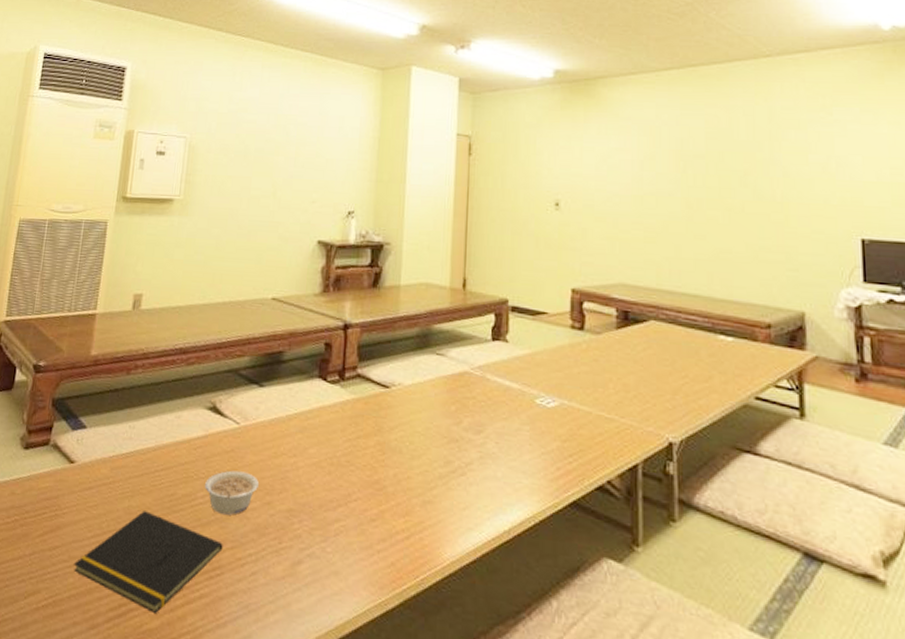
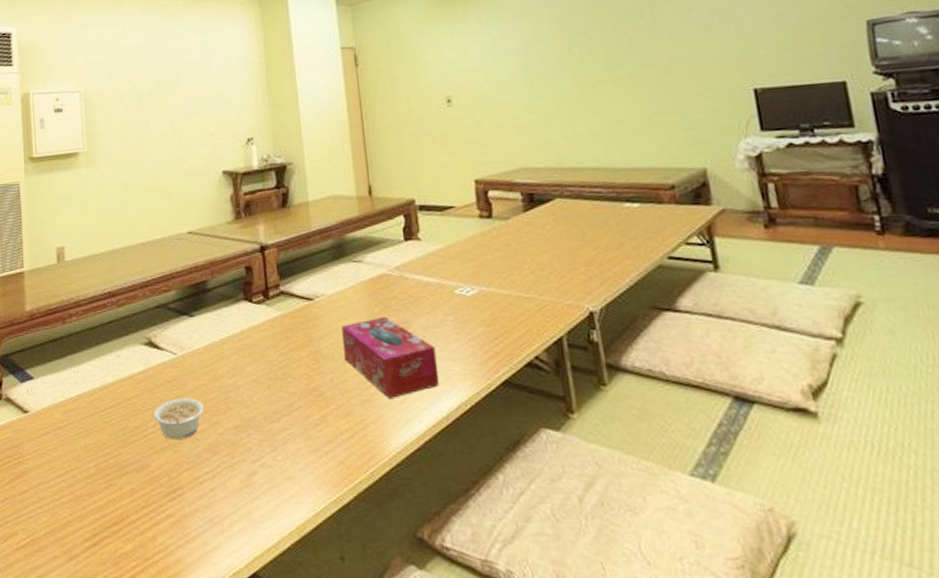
notepad: present [73,511,223,613] -> none [44,447,180,538]
tissue box: none [413,415,507,504] -> present [341,316,440,398]

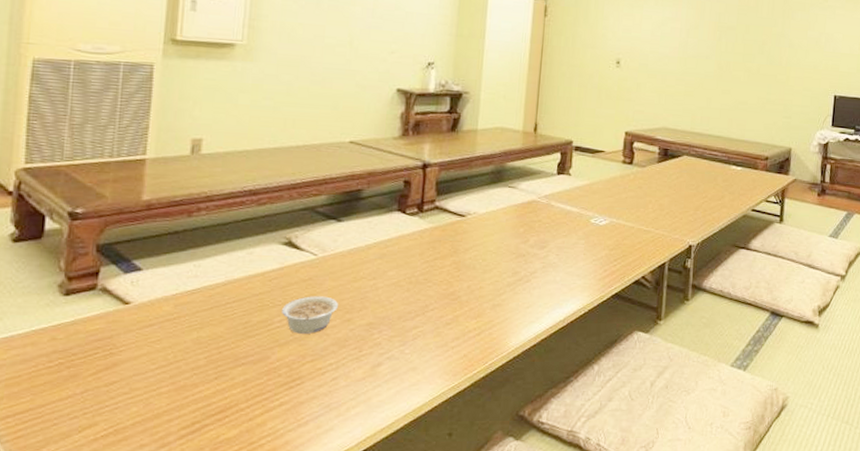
tissue box: present [341,316,440,398] -> none [485,236,565,304]

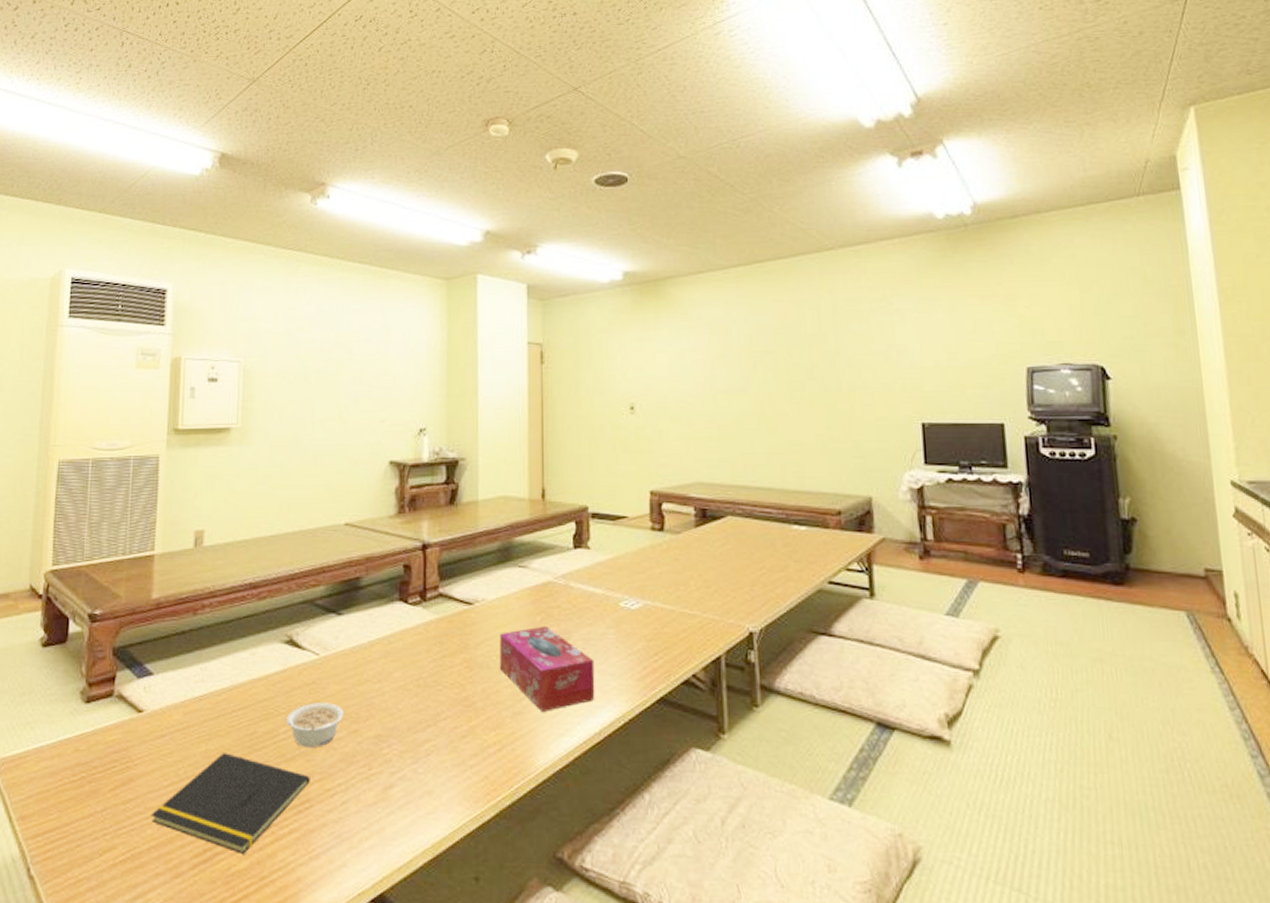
notepad: none [136,339,303,424] -> present [150,753,310,854]
tissue box: none [485,236,565,304] -> present [500,626,595,711]

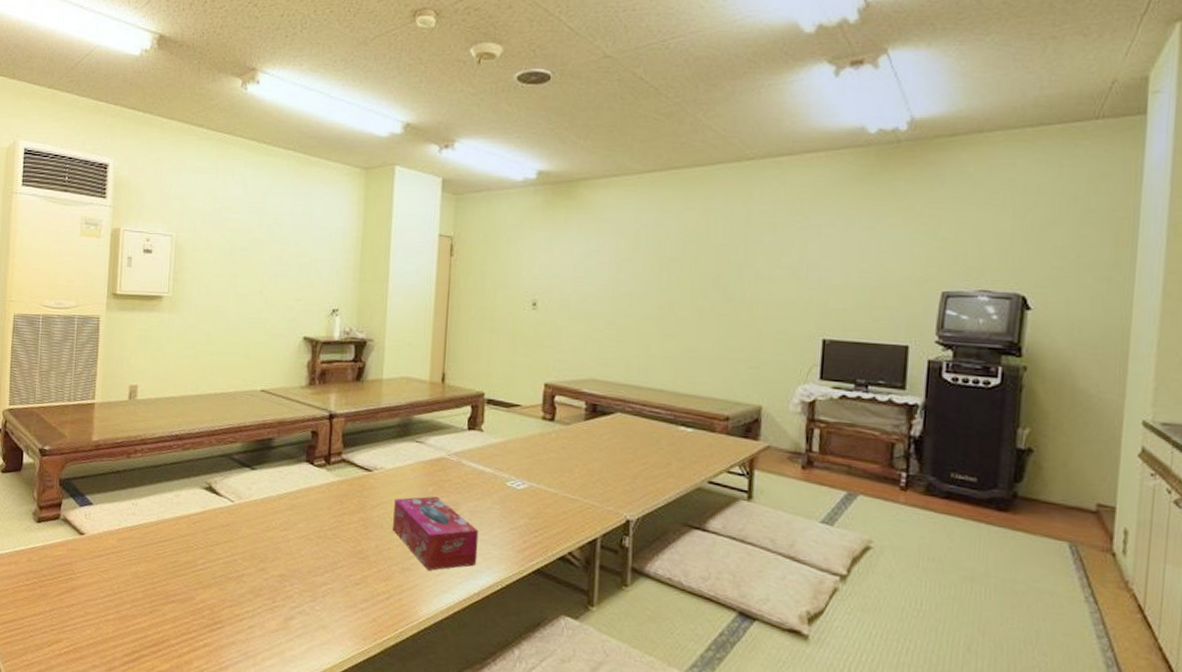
notepad: present [150,753,310,854] -> none [89,575,223,658]
legume: present [286,702,343,747] -> none [203,541,253,579]

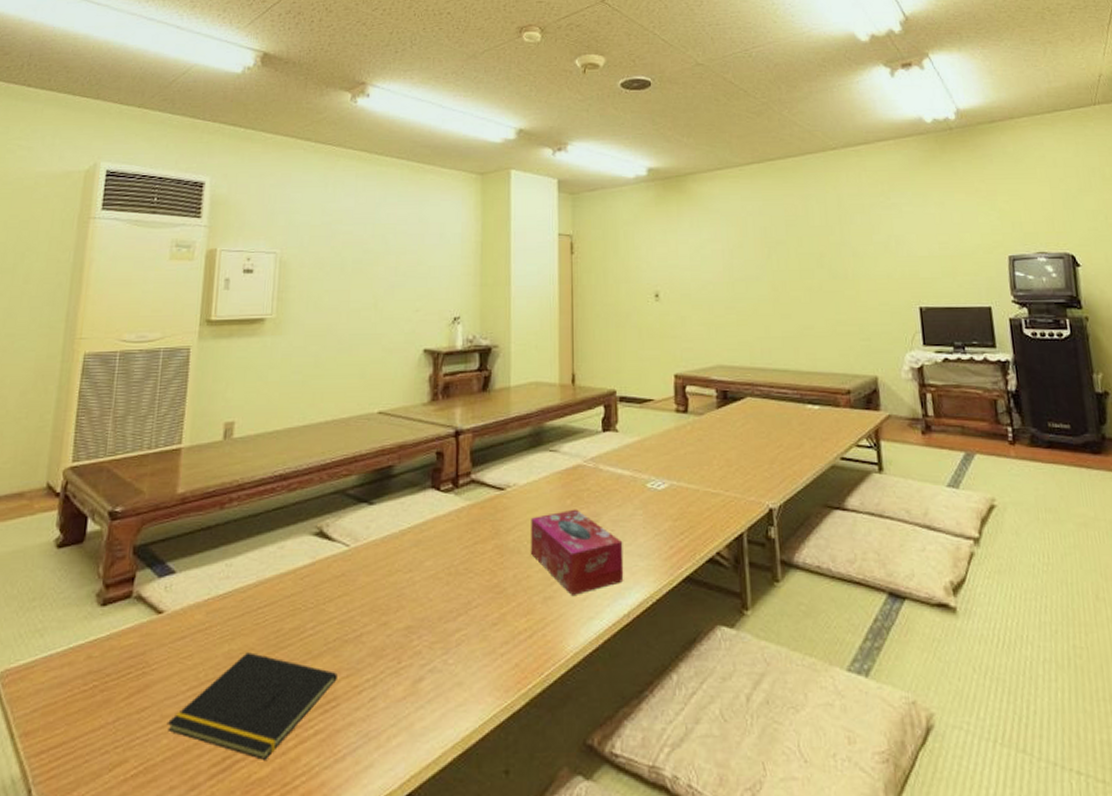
notepad: none [89,575,223,658] -> present [166,652,338,760]

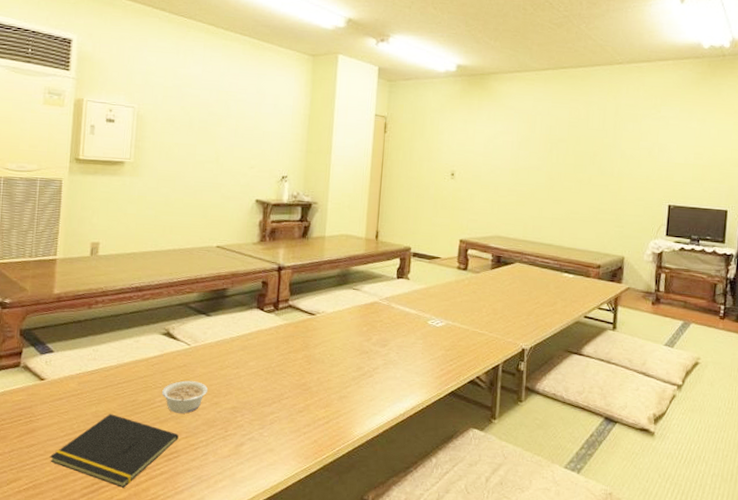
legume: none [313,595,373,643] -> present [161,380,208,414]
tissue box: present [531,509,624,595] -> none [332,334,405,397]

